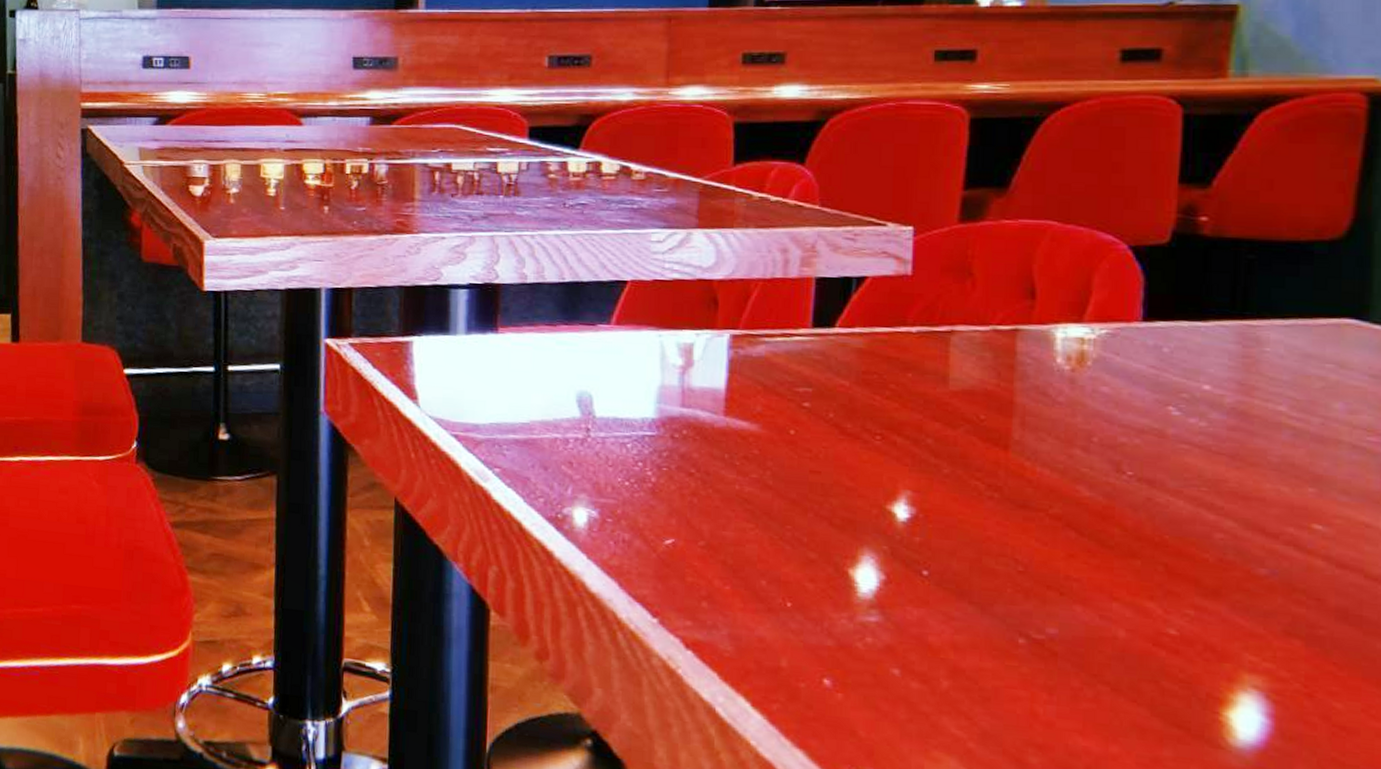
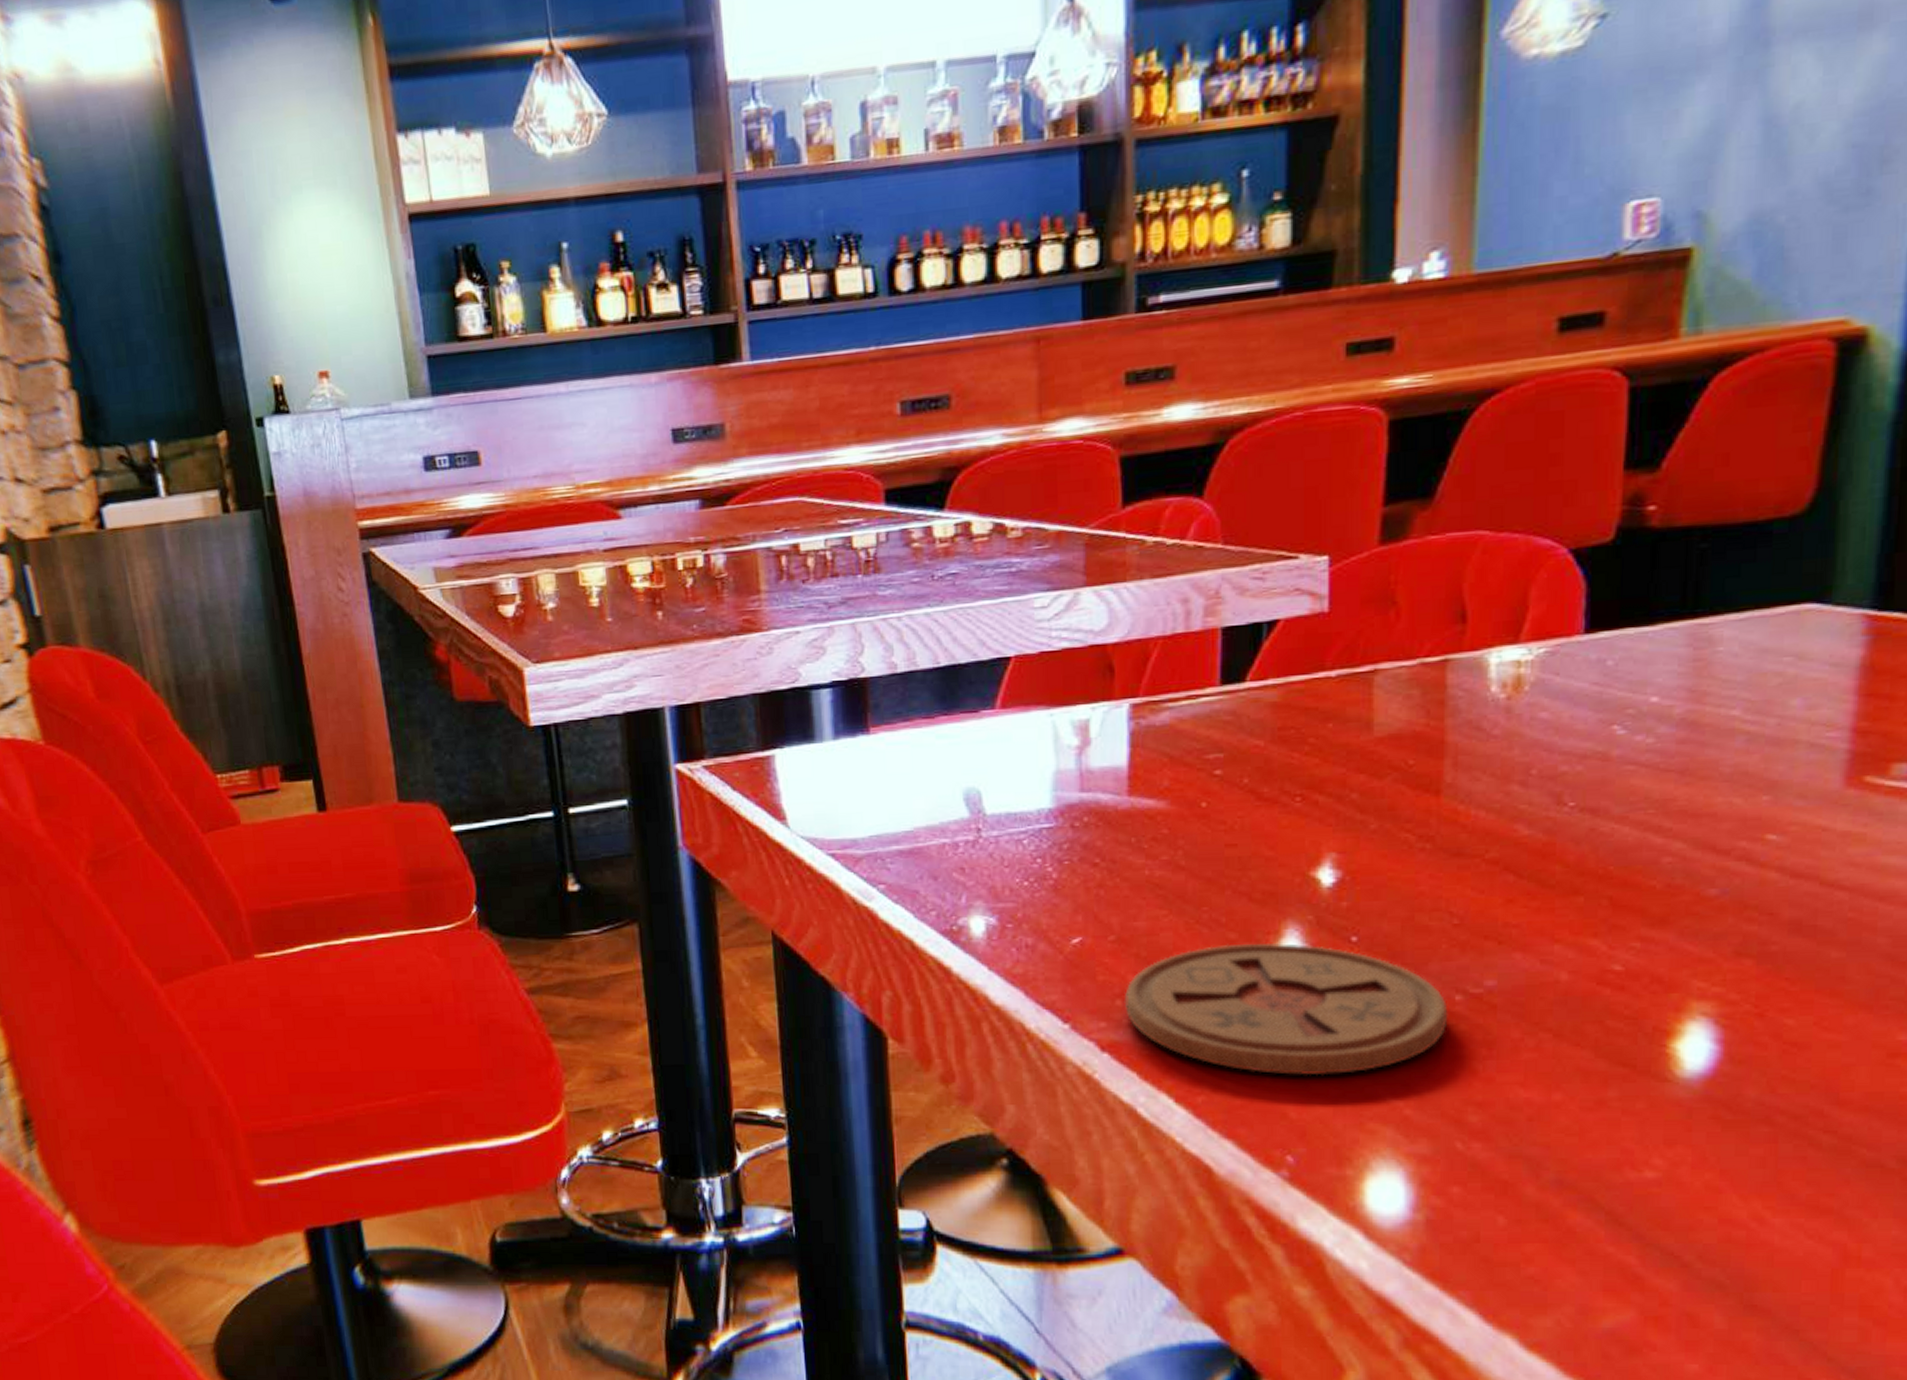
coaster: none [709,562,1012,701] -> present [1124,943,1448,1076]

